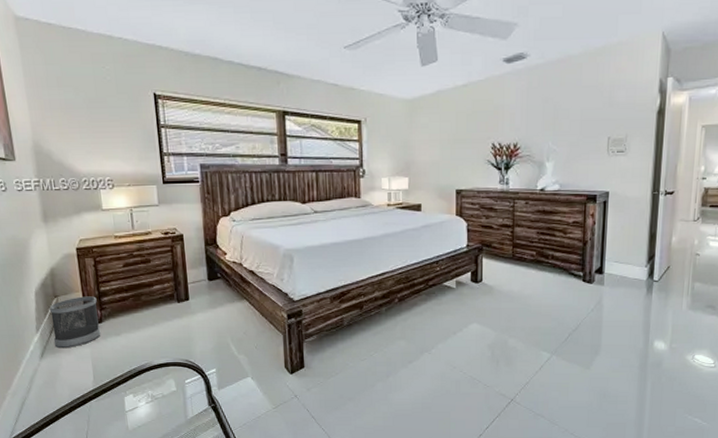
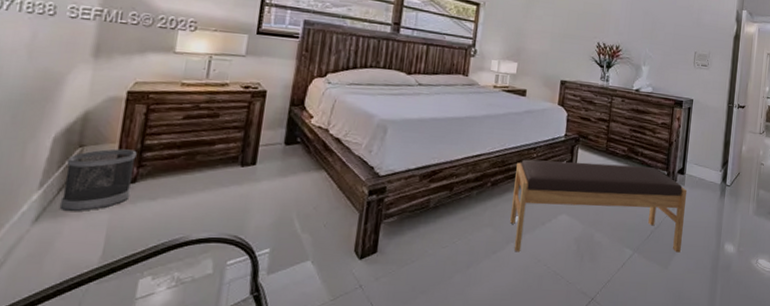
bench: none [421,270,608,361] -> present [510,159,688,253]

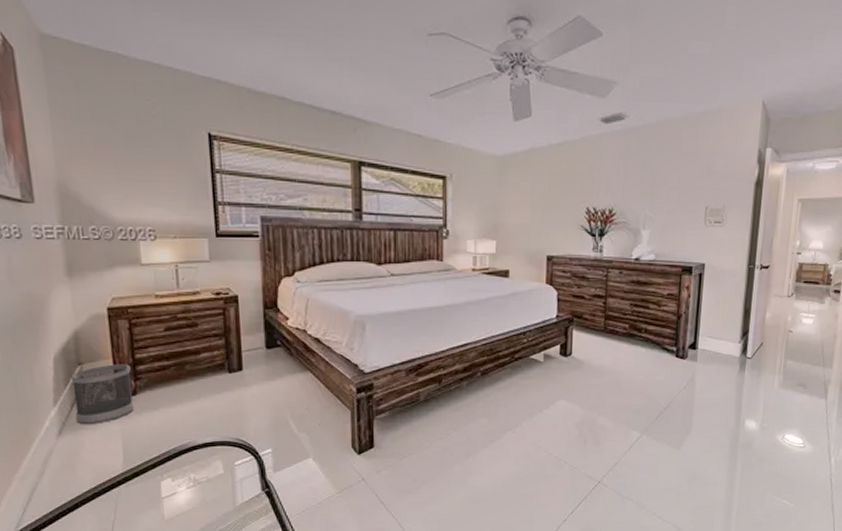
bench: present [510,159,688,253] -> none [505,344,701,440]

